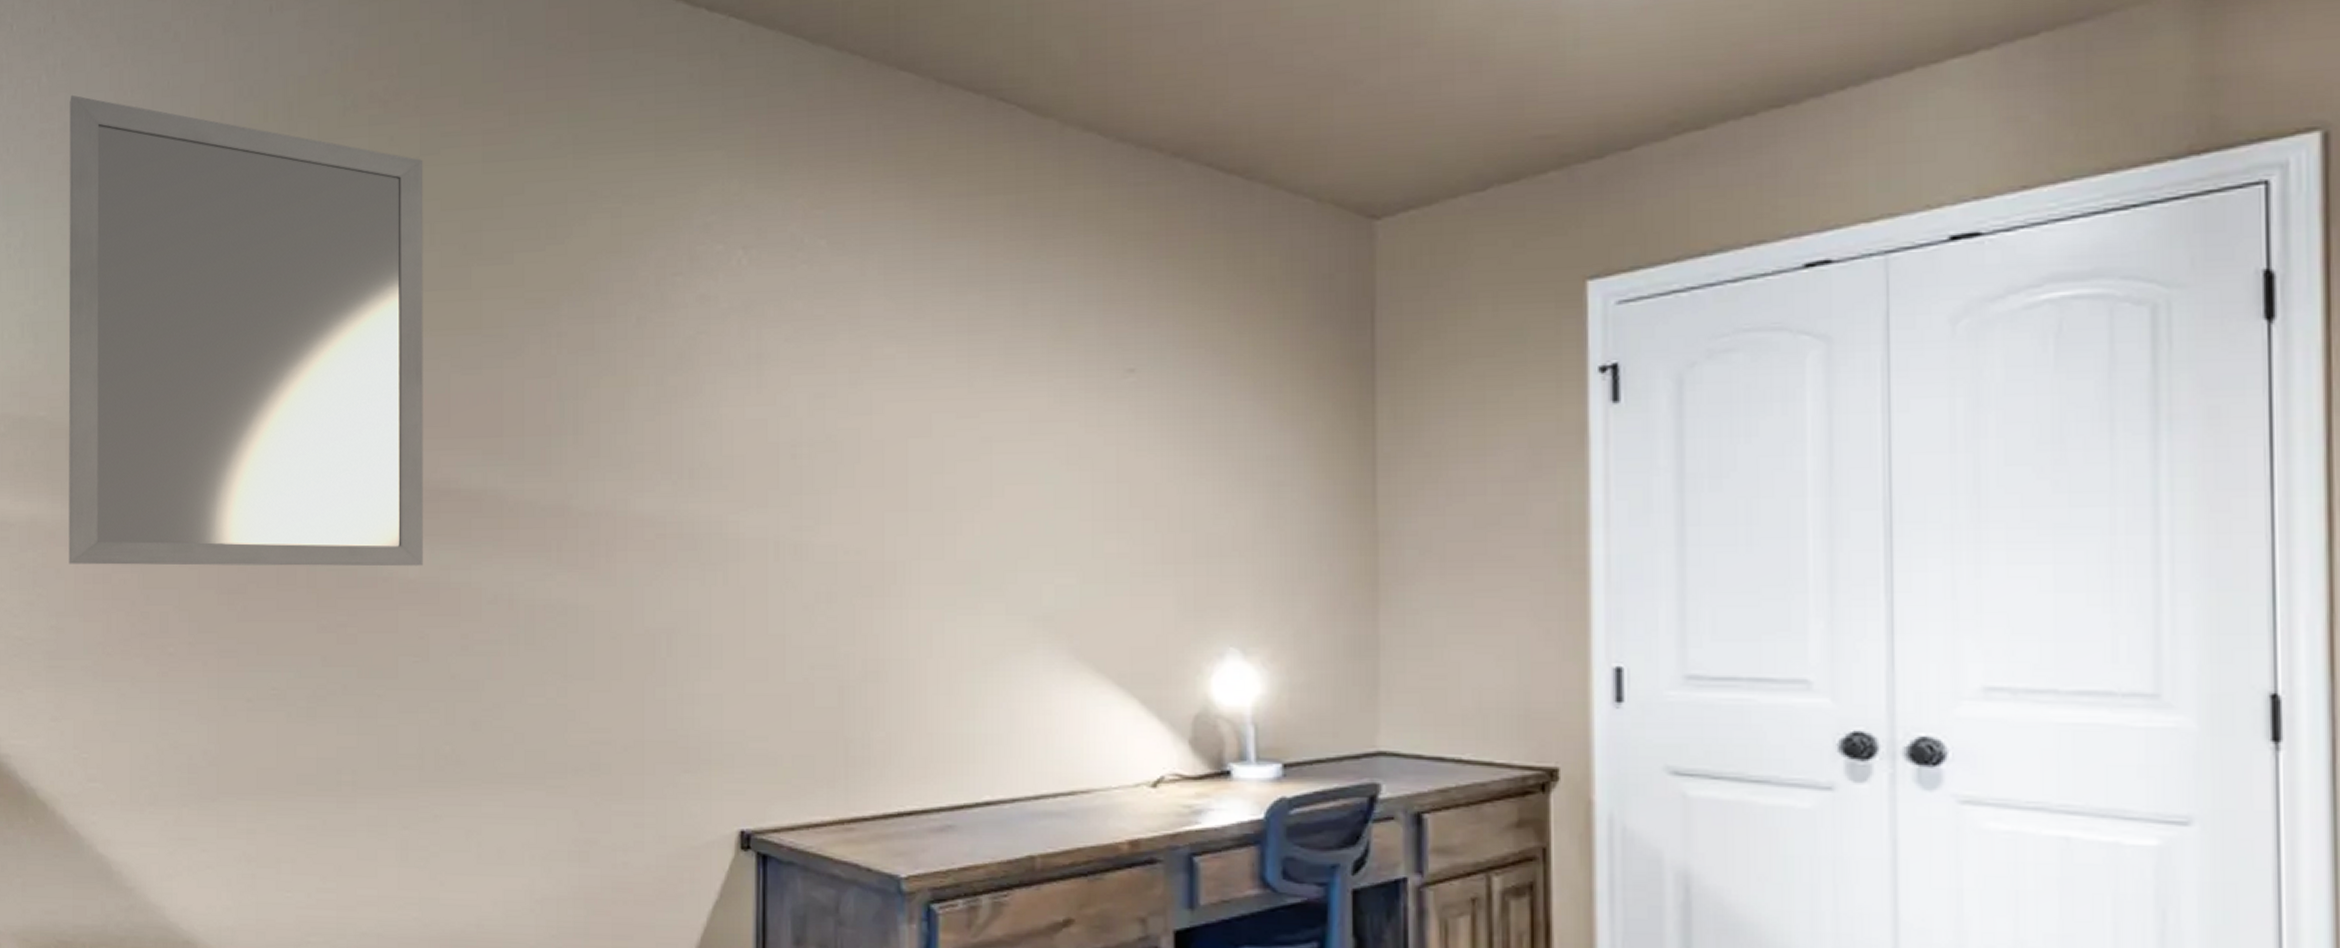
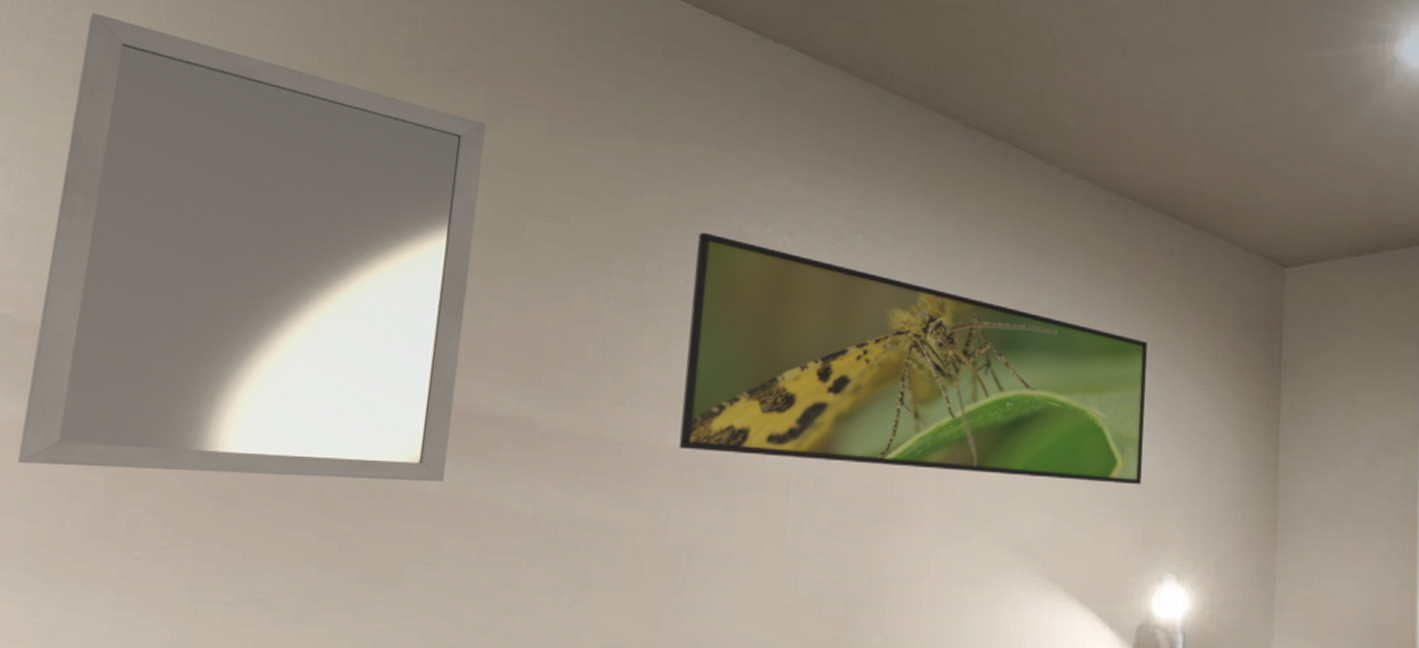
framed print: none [647,257,1190,533] -> present [679,232,1148,485]

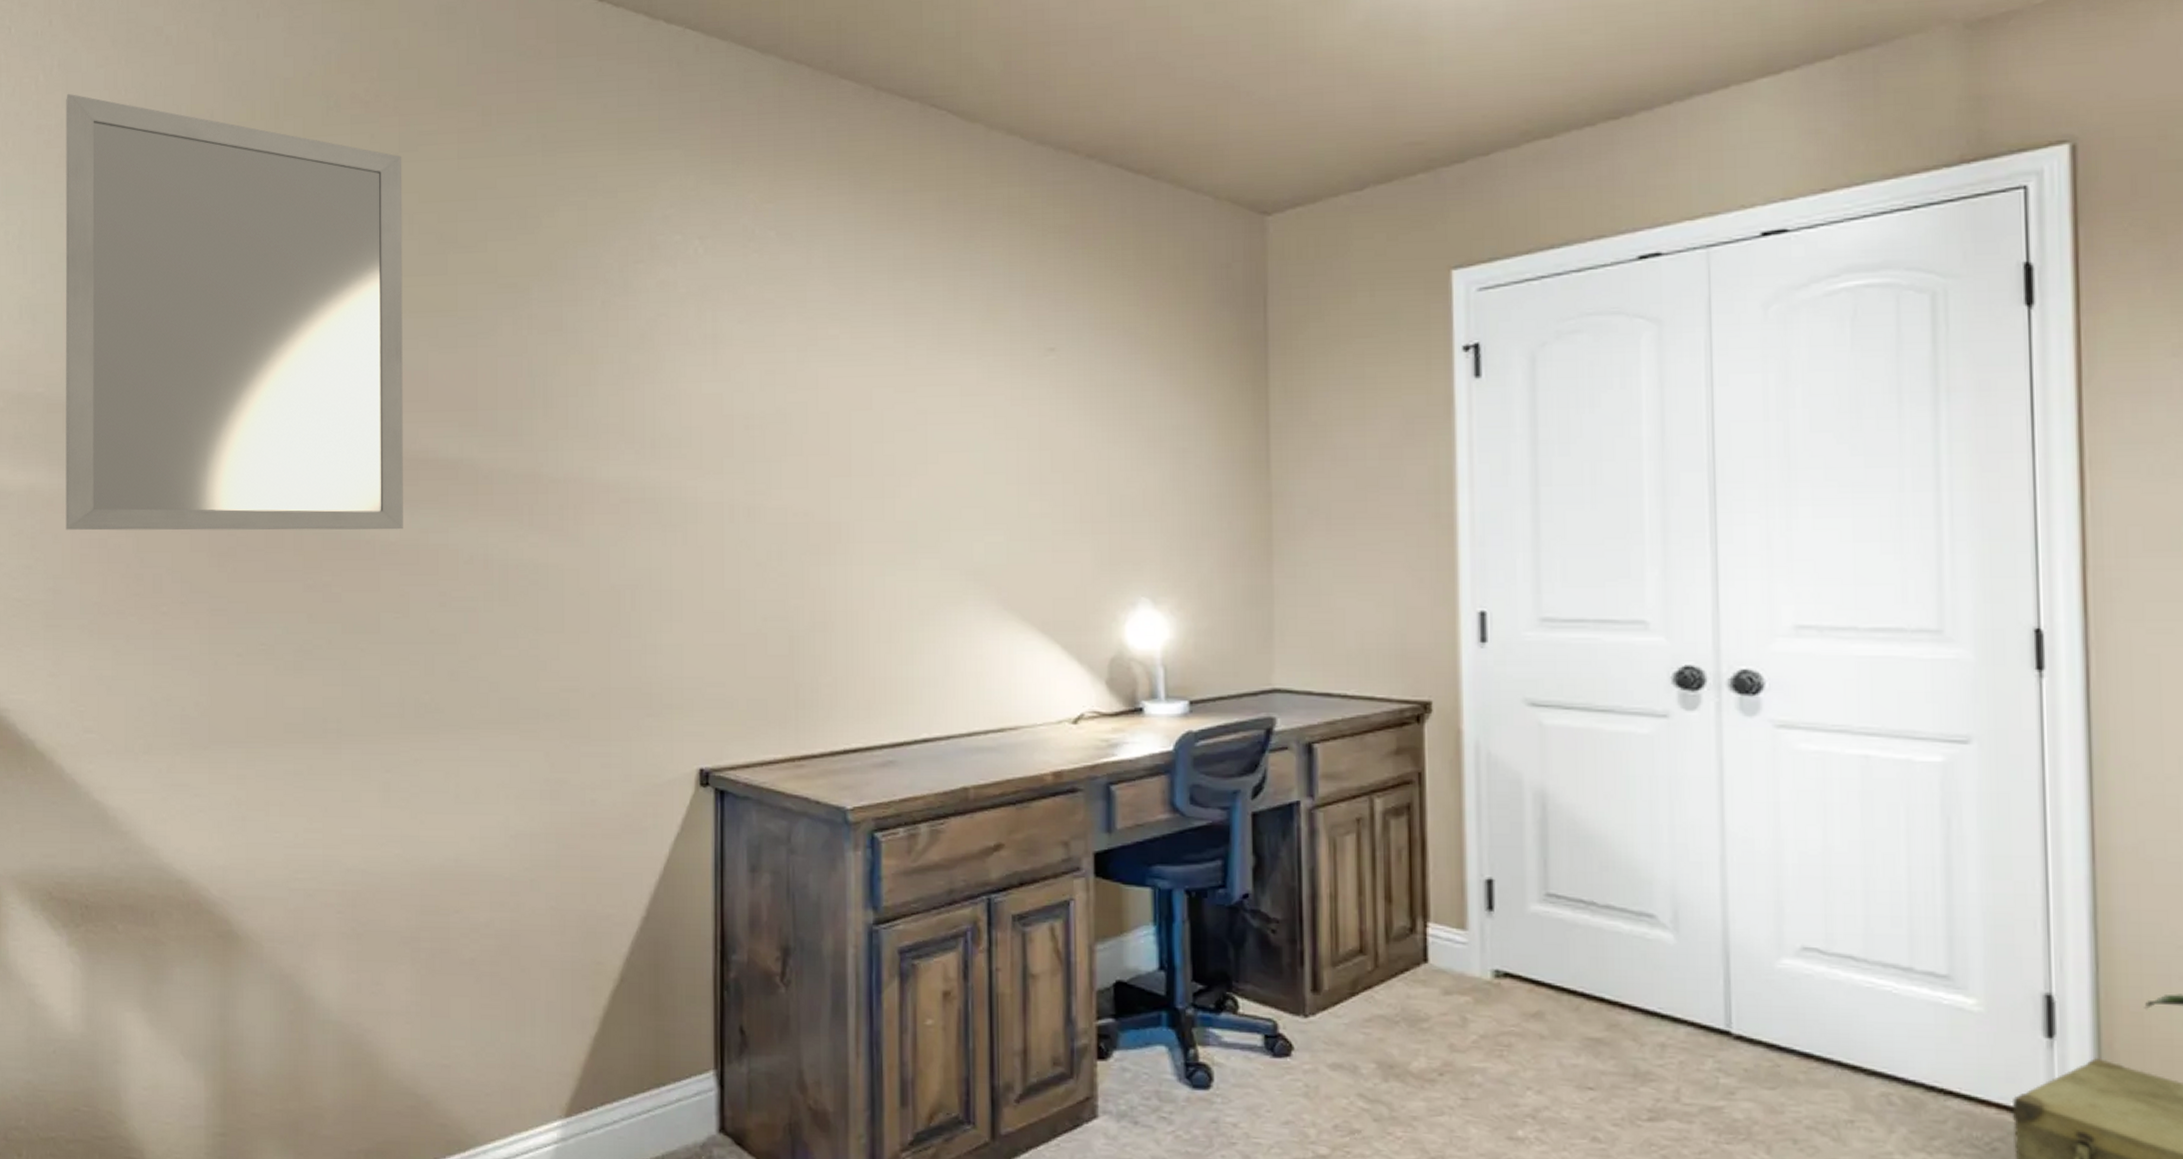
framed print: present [679,232,1148,485] -> none [610,246,1105,495]

